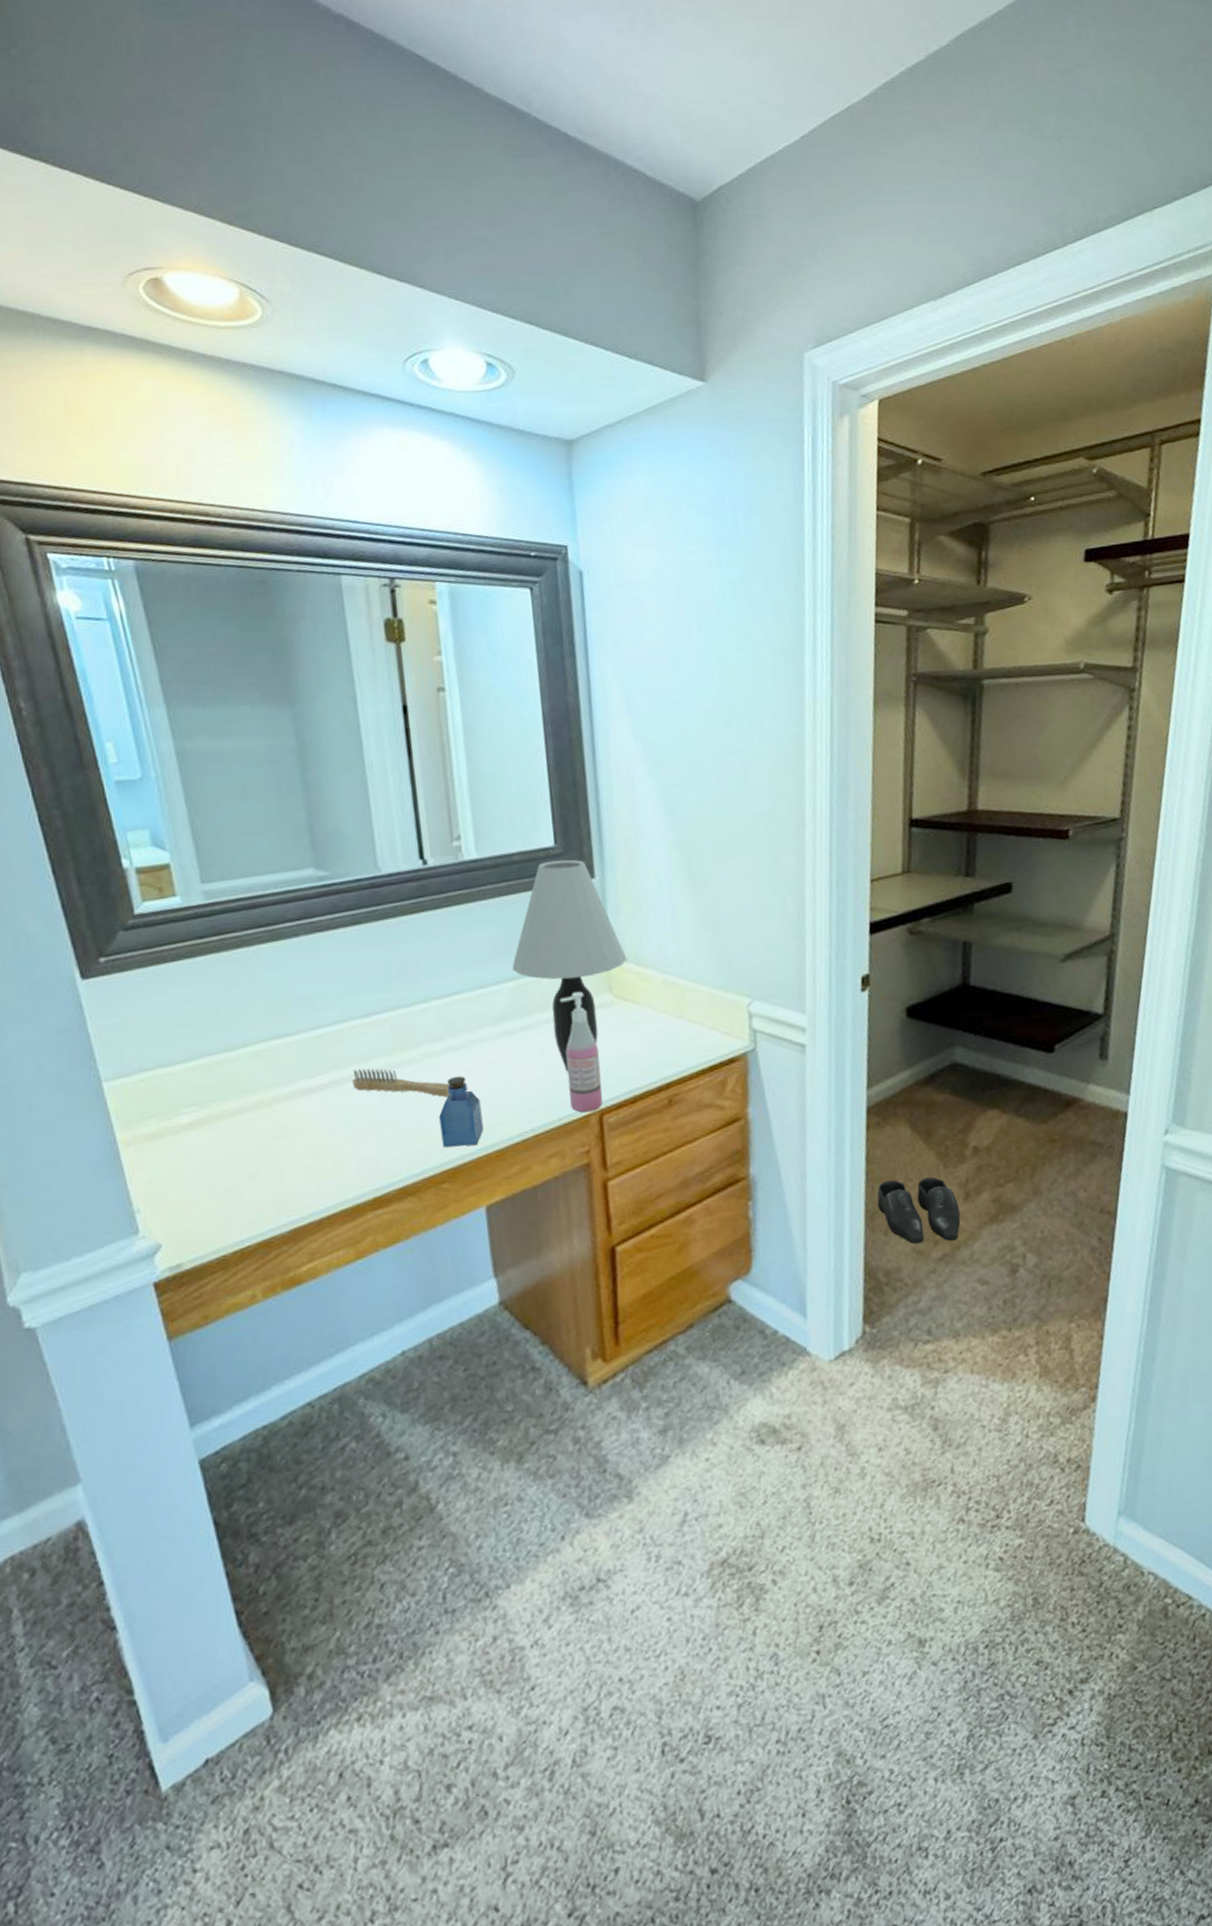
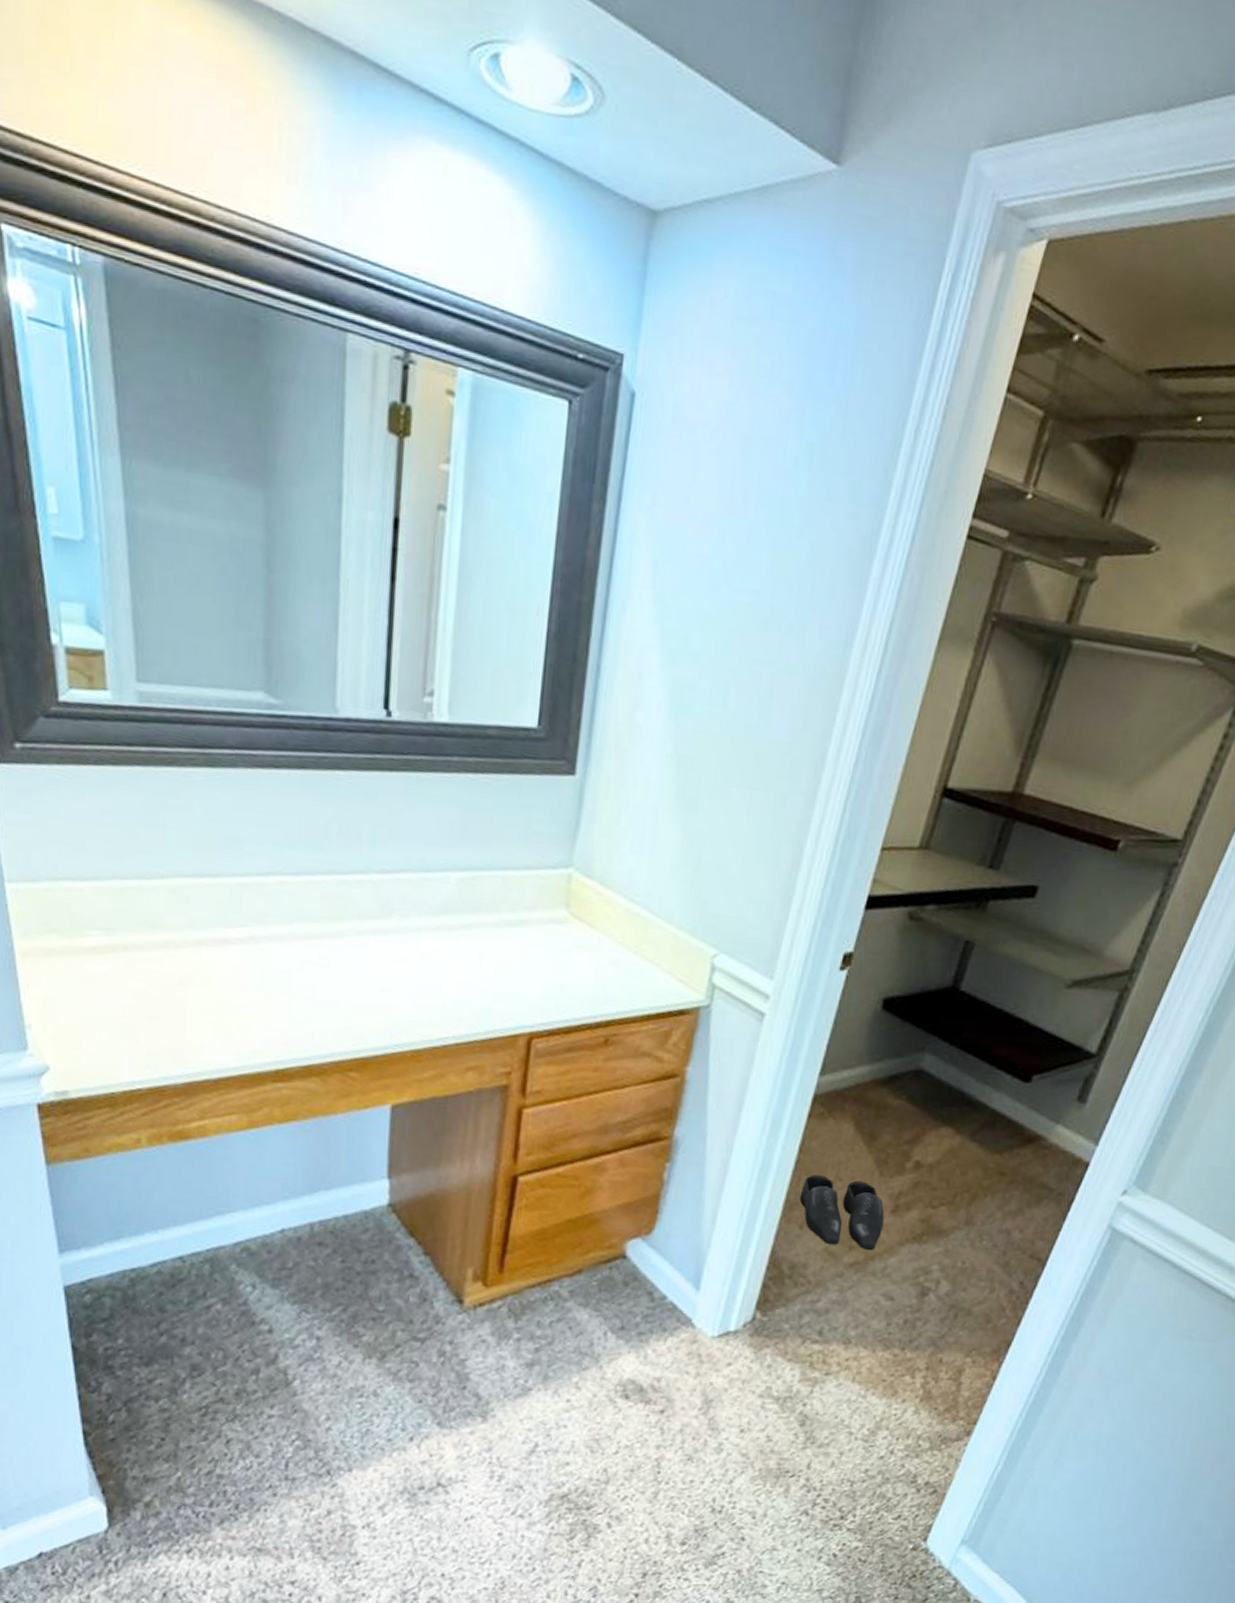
wire brush: present [352,1068,450,1097] -> none [271,930,375,982]
perfume bottle: present [439,1075,484,1147] -> none [357,961,405,1039]
table lamp: present [512,859,627,1072] -> none [465,743,593,984]
soap dispenser: present [561,991,603,1113] -> none [500,899,542,1032]

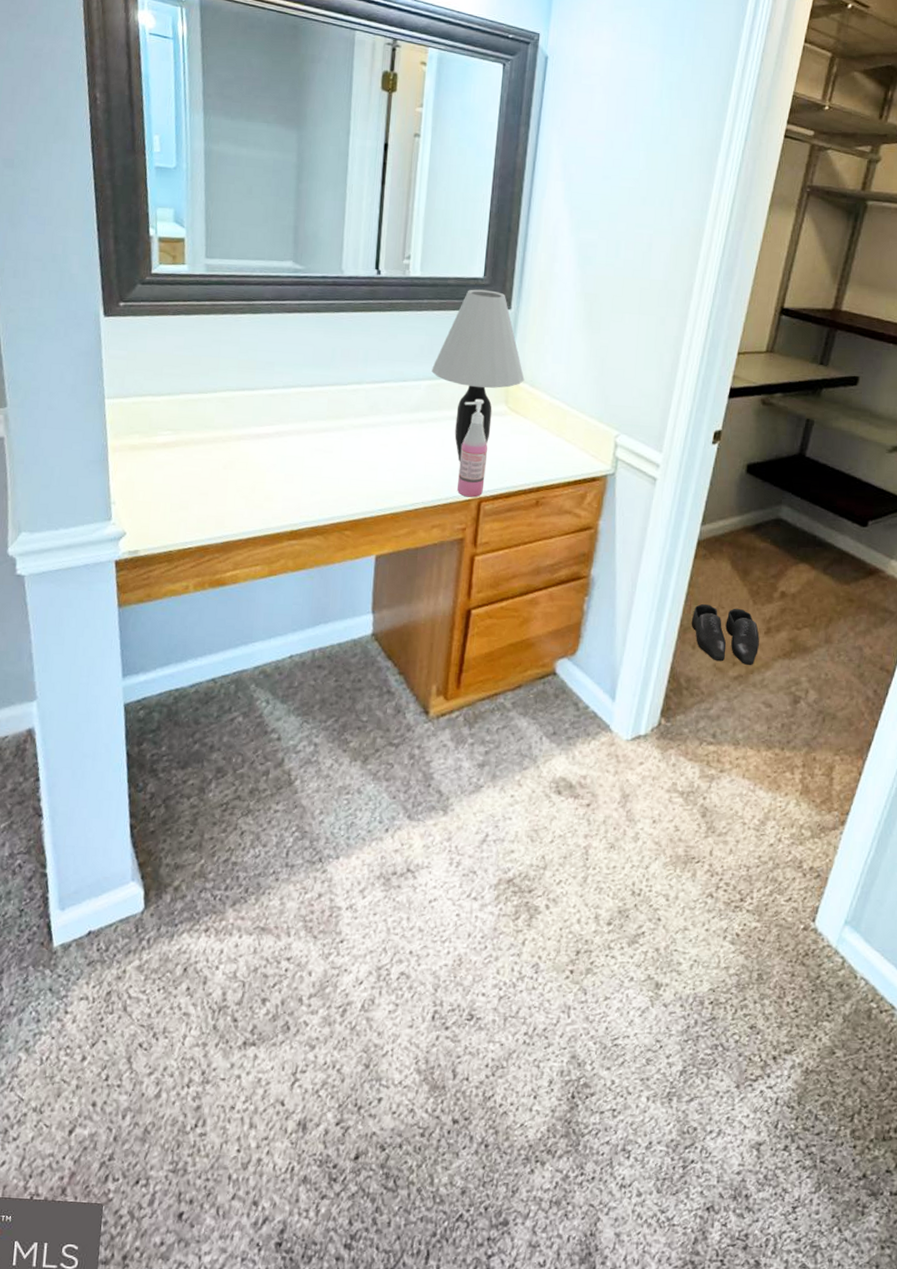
table lamp: none [465,743,593,984] -> present [432,289,525,462]
soap dispenser: none [500,899,542,1032] -> present [457,398,488,498]

